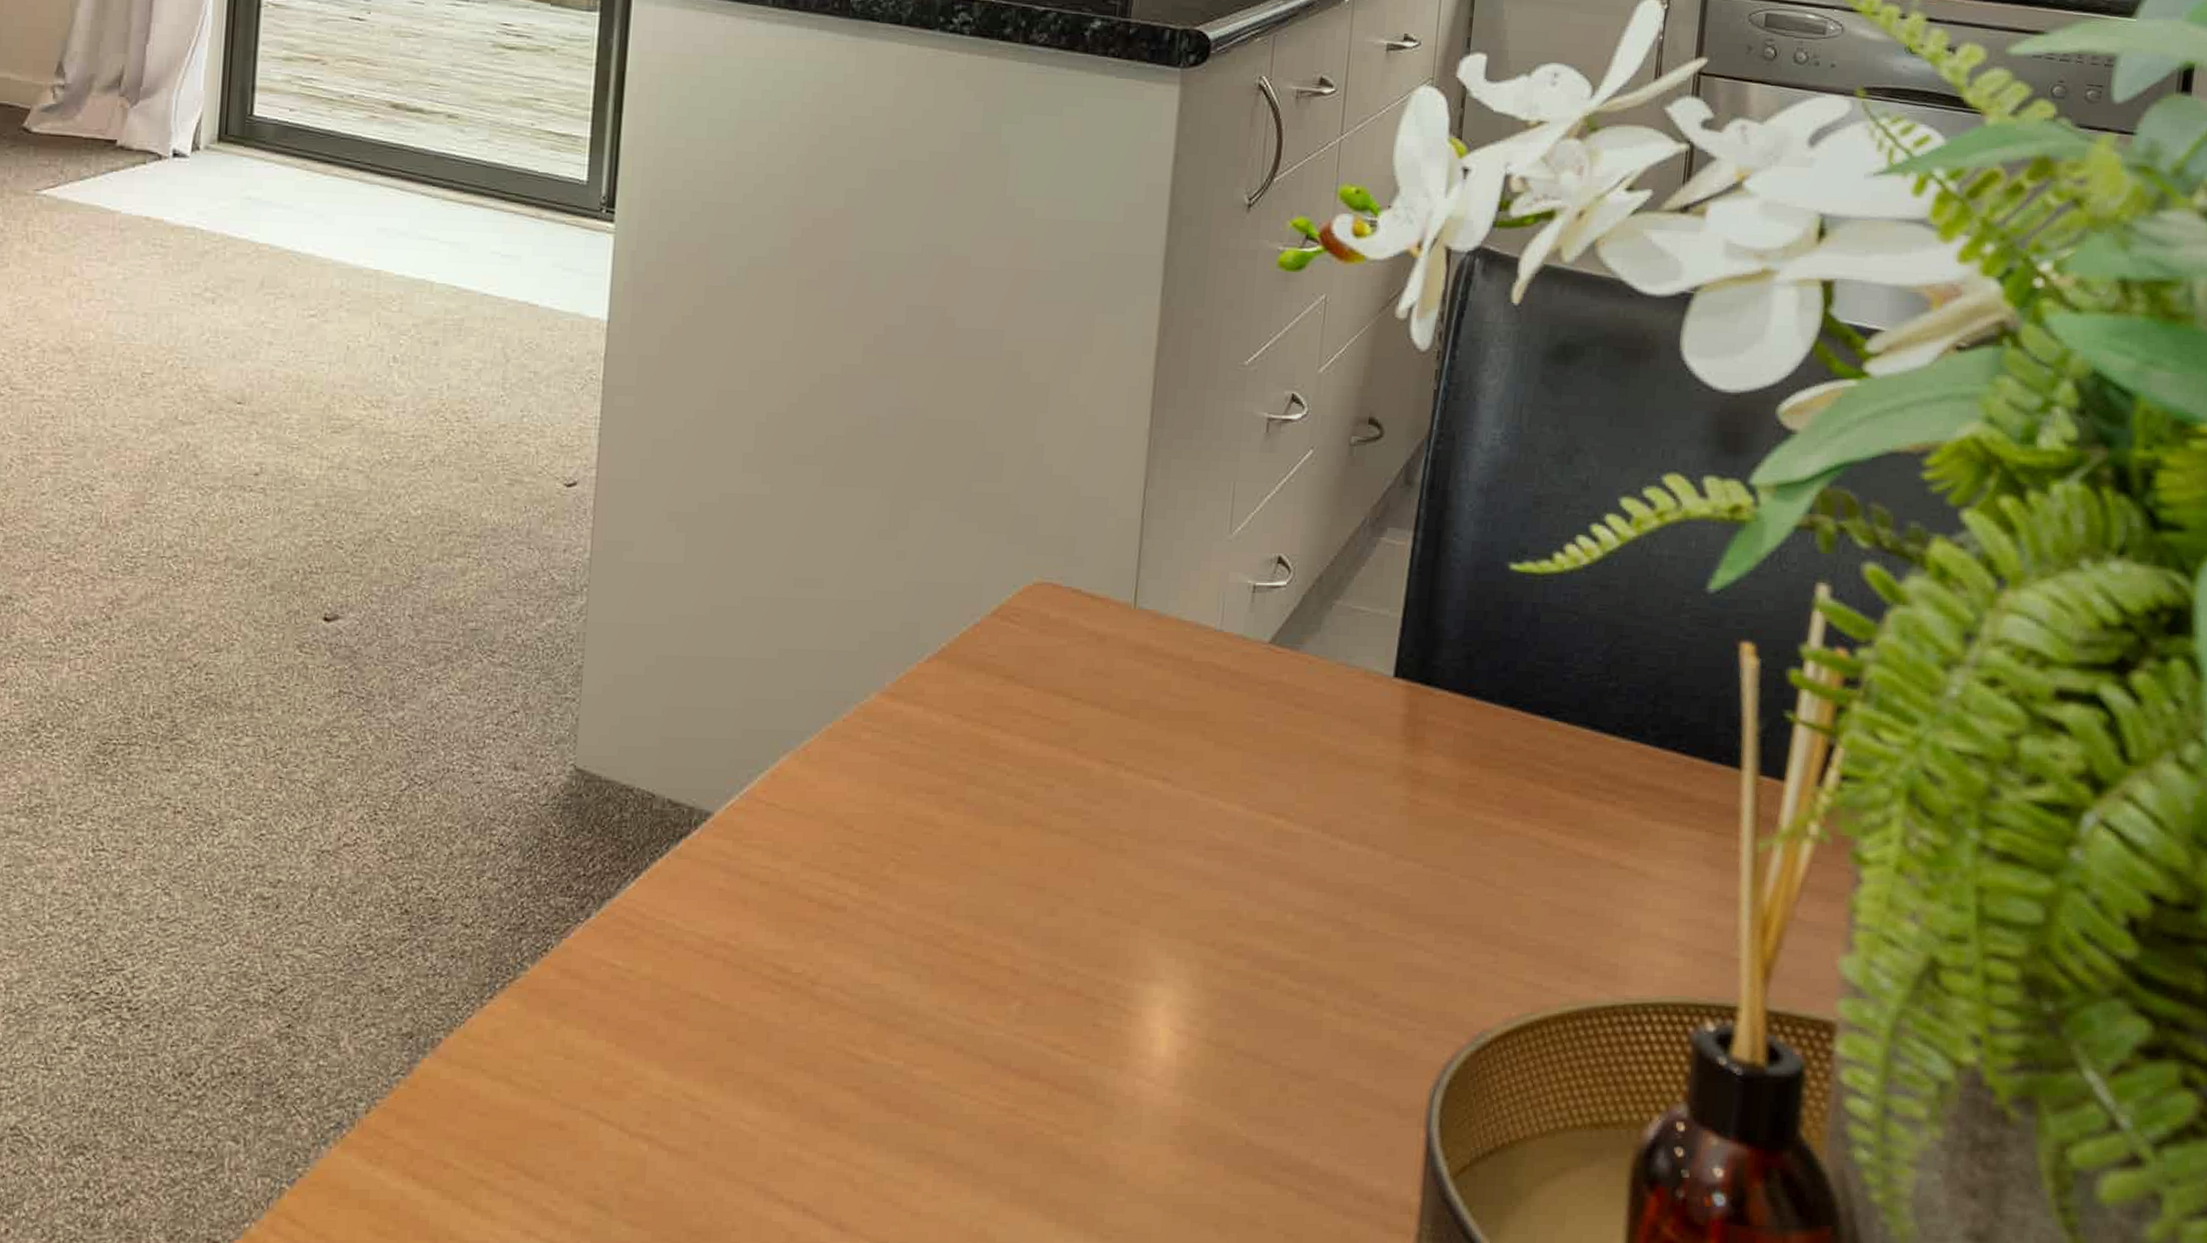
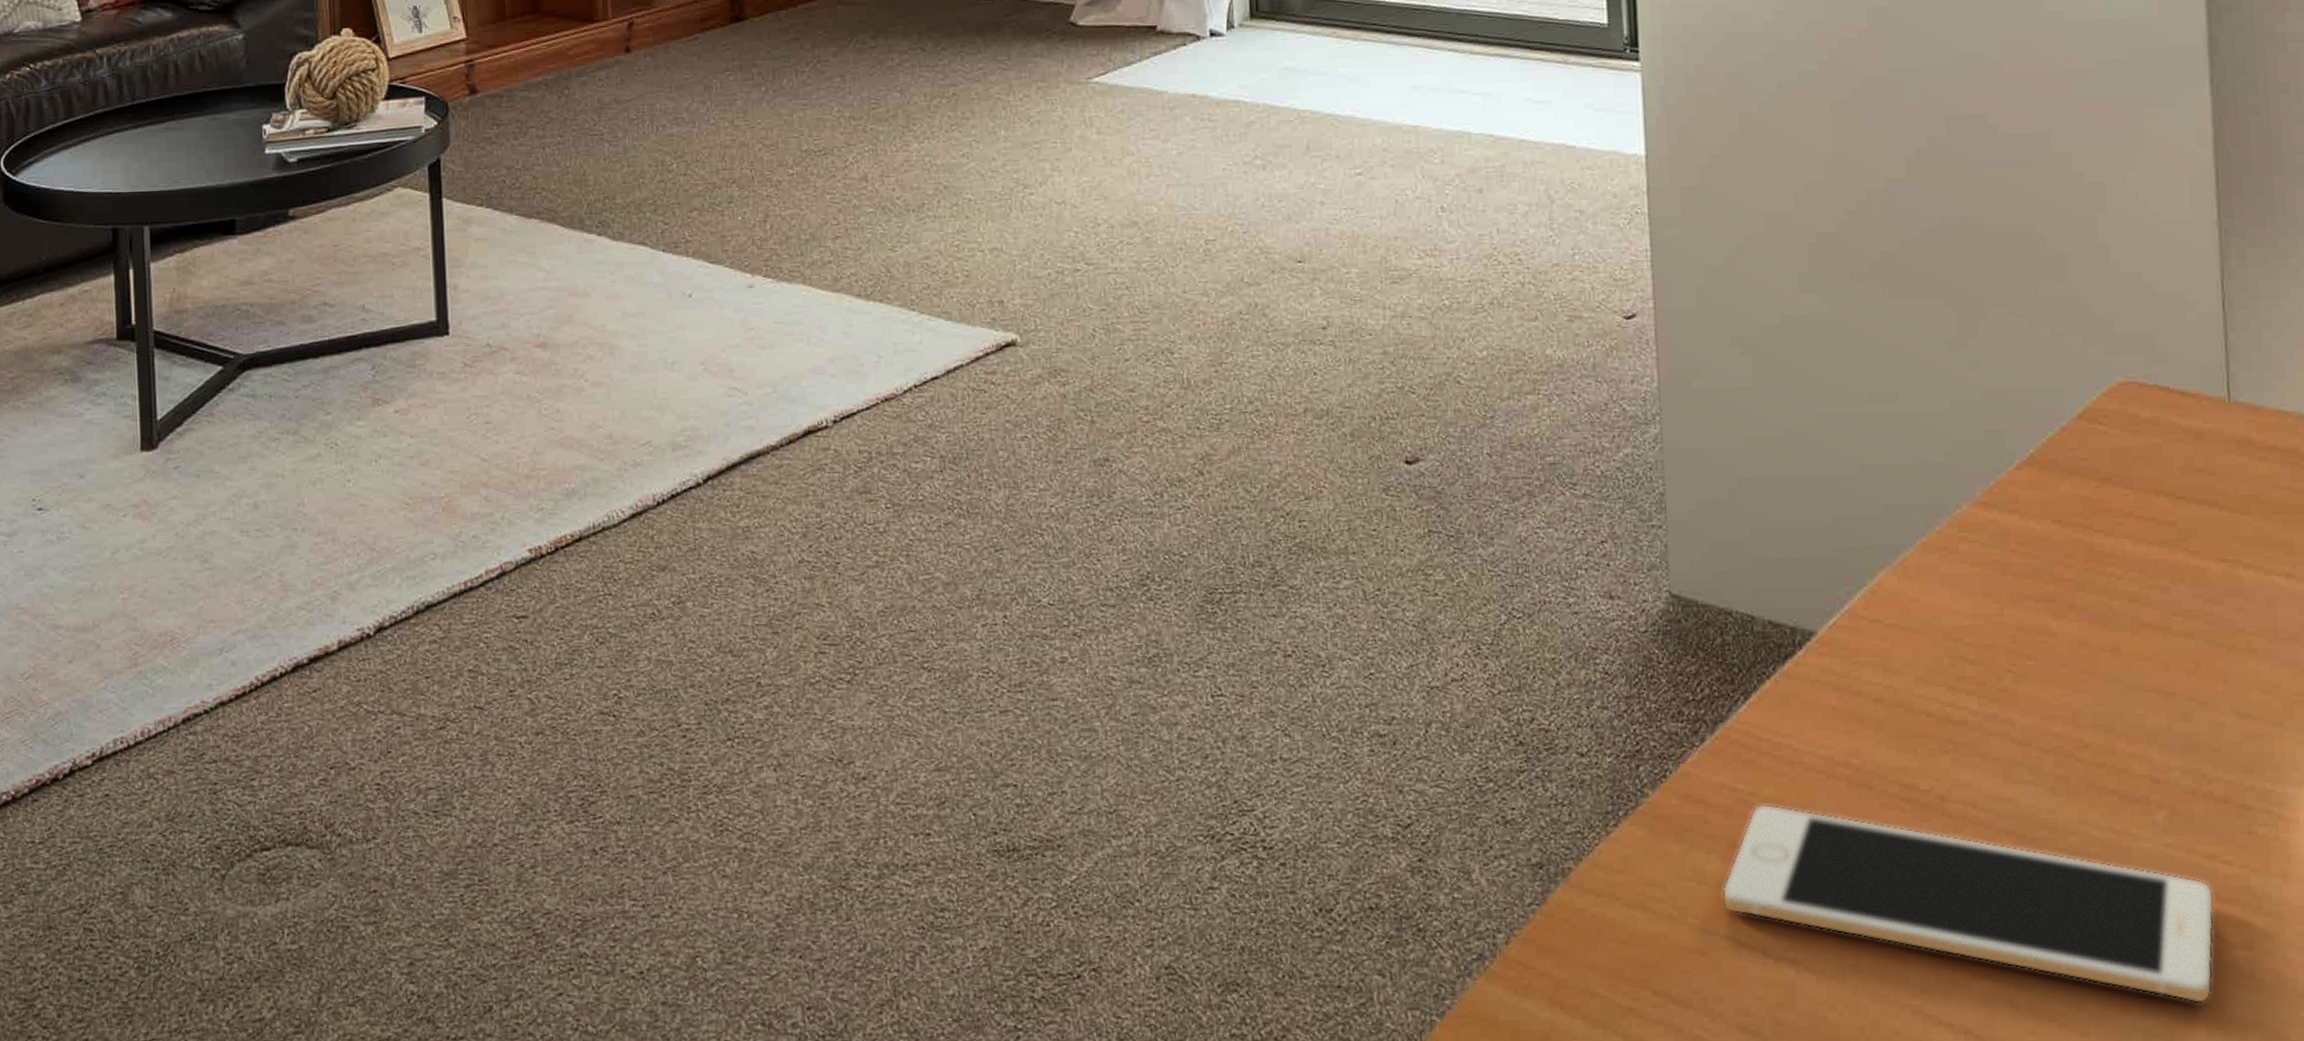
cell phone: none [586,981,1054,1187] -> present [1722,804,2215,1004]

